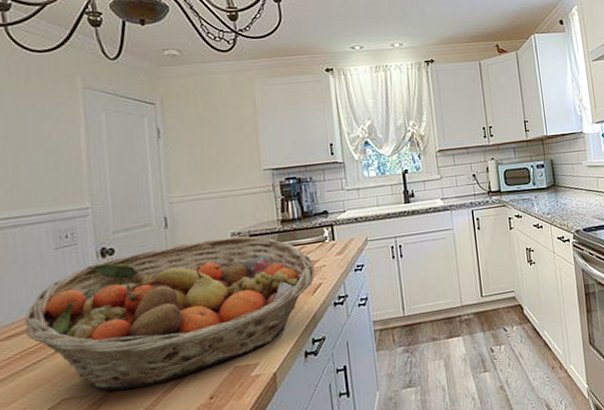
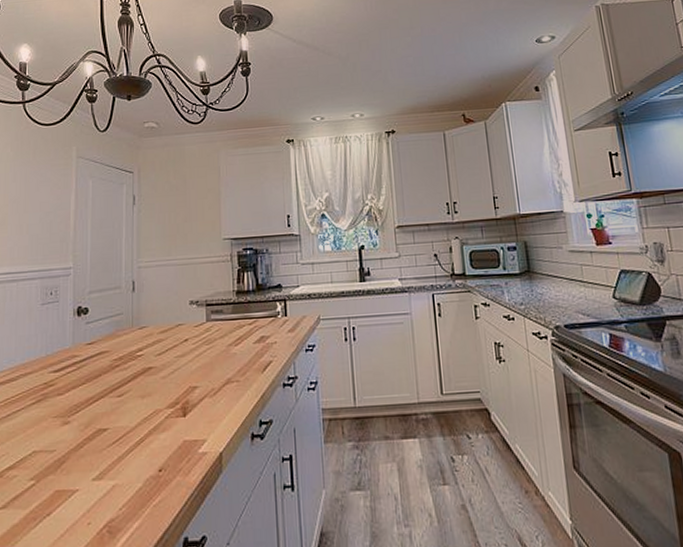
fruit basket: present [24,236,315,391] -> none [11,305,266,450]

